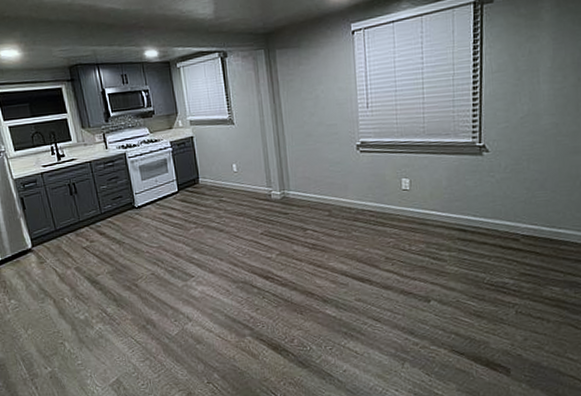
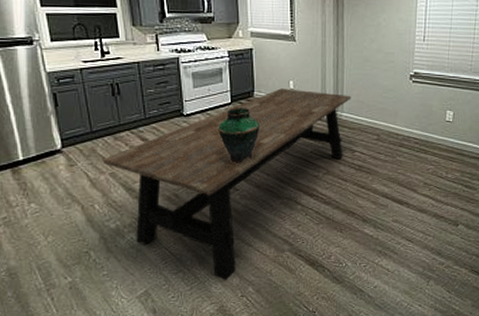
dining table: none [67,172,297,367] -> present [102,88,352,280]
vase: none [168,194,209,251] -> present [218,106,261,163]

